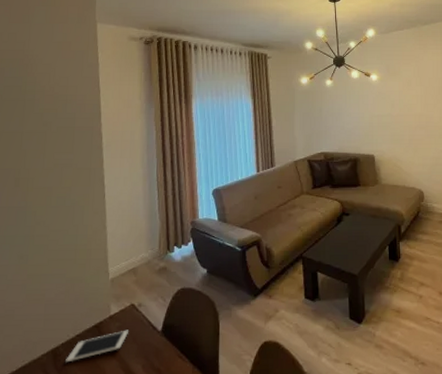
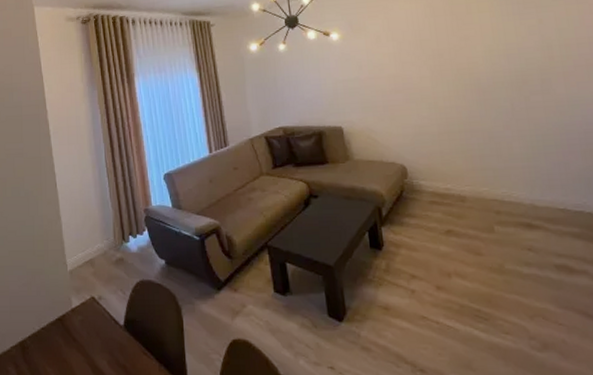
cell phone: present [65,330,128,363] -> none [33,323,91,356]

